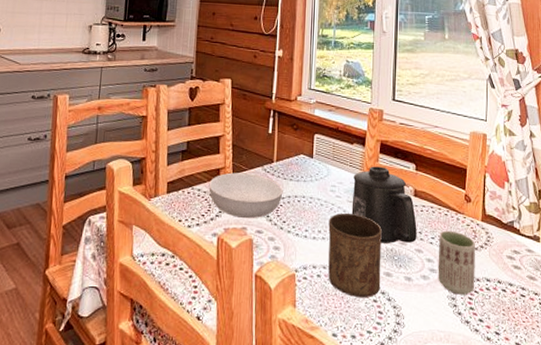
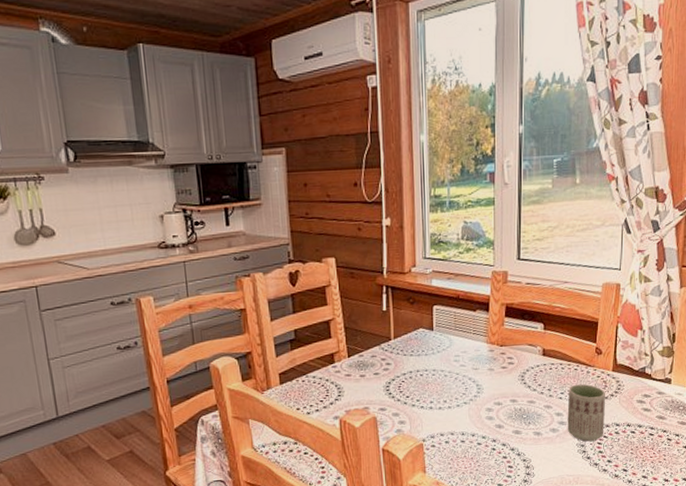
serving bowl: present [208,172,283,219] -> none [324,354,404,399]
cup: present [328,212,382,297] -> none [454,380,510,457]
mug: present [351,166,417,244] -> none [477,330,546,405]

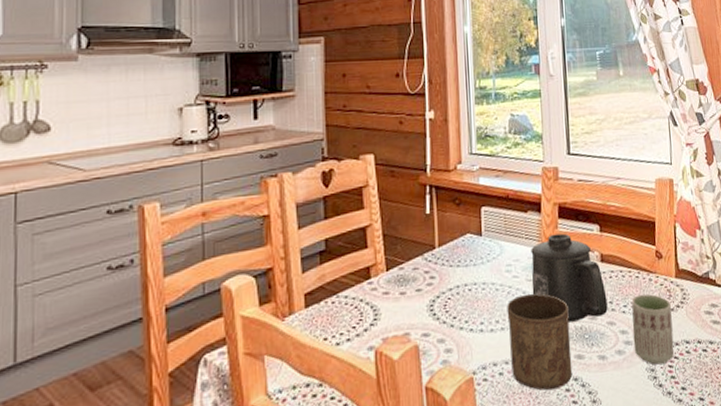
cup: none [454,380,510,457] -> present [507,293,573,391]
mug: none [477,330,546,405] -> present [531,233,608,322]

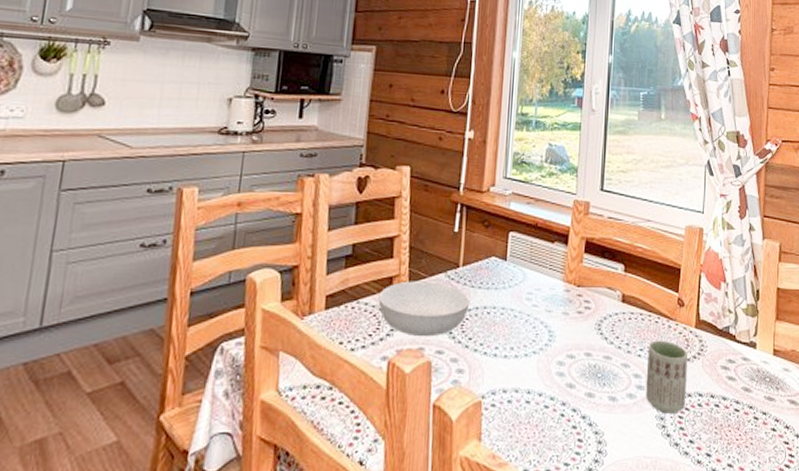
serving bowl: none [358,266,450,323] -> present [378,281,470,337]
cup: present [507,293,573,391] -> none [520,324,584,424]
mug: present [531,233,608,322] -> none [550,268,624,359]

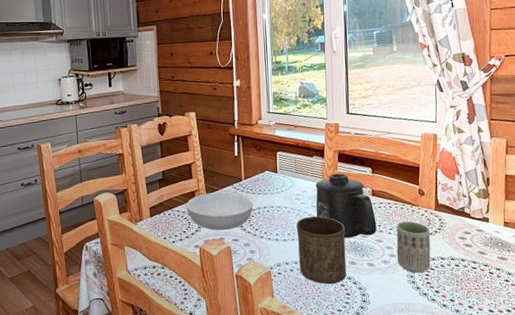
cup: none [520,324,584,424] -> present [296,216,347,284]
mug: none [550,268,624,359] -> present [316,173,377,238]

